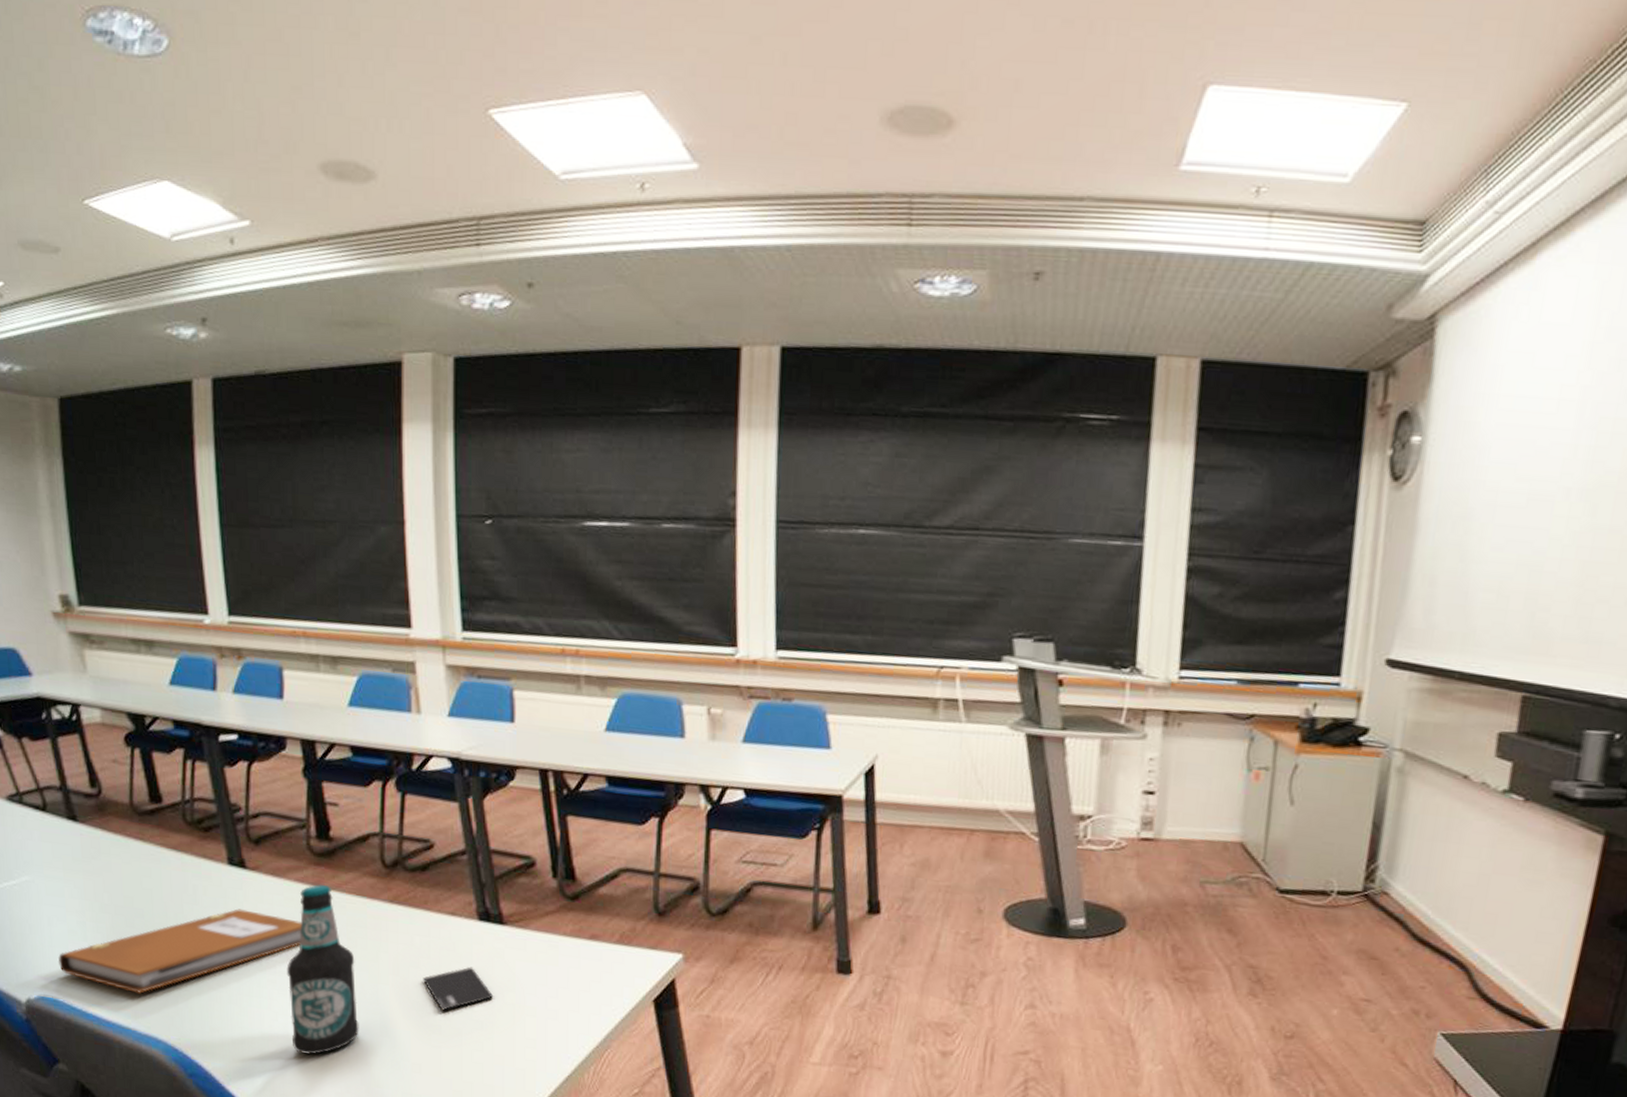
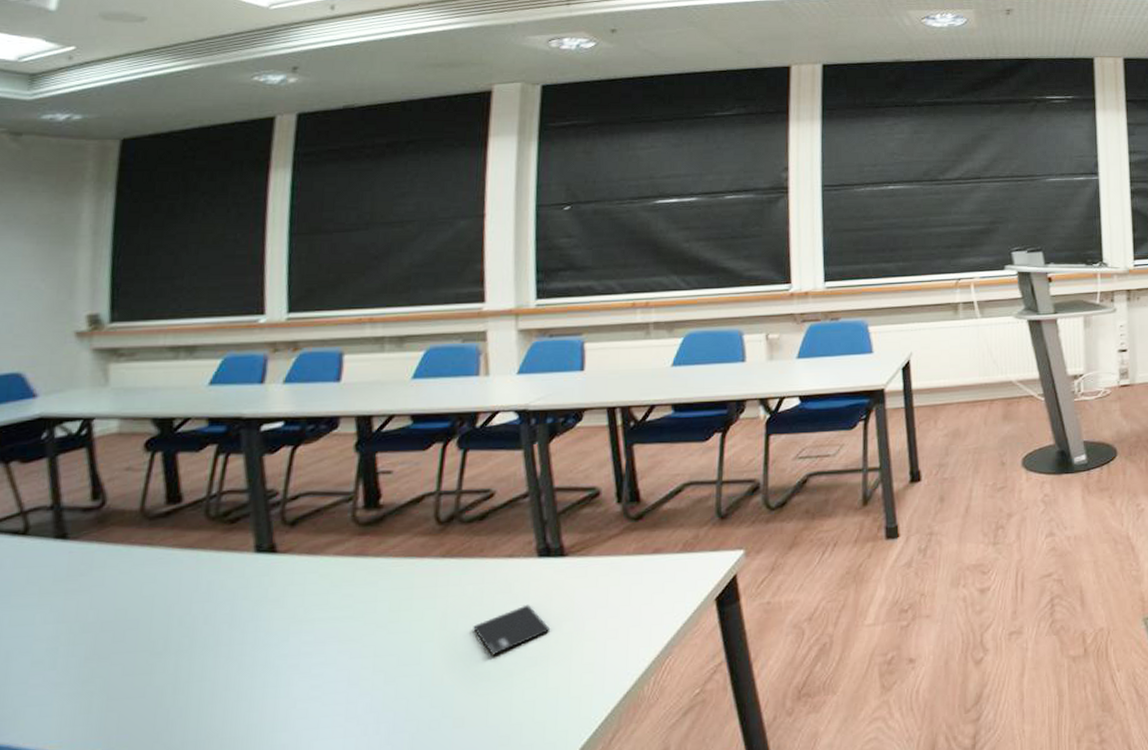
notebook: present [58,909,302,994] -> none [10,595,337,716]
bottle: present [286,885,359,1055] -> none [311,554,397,738]

